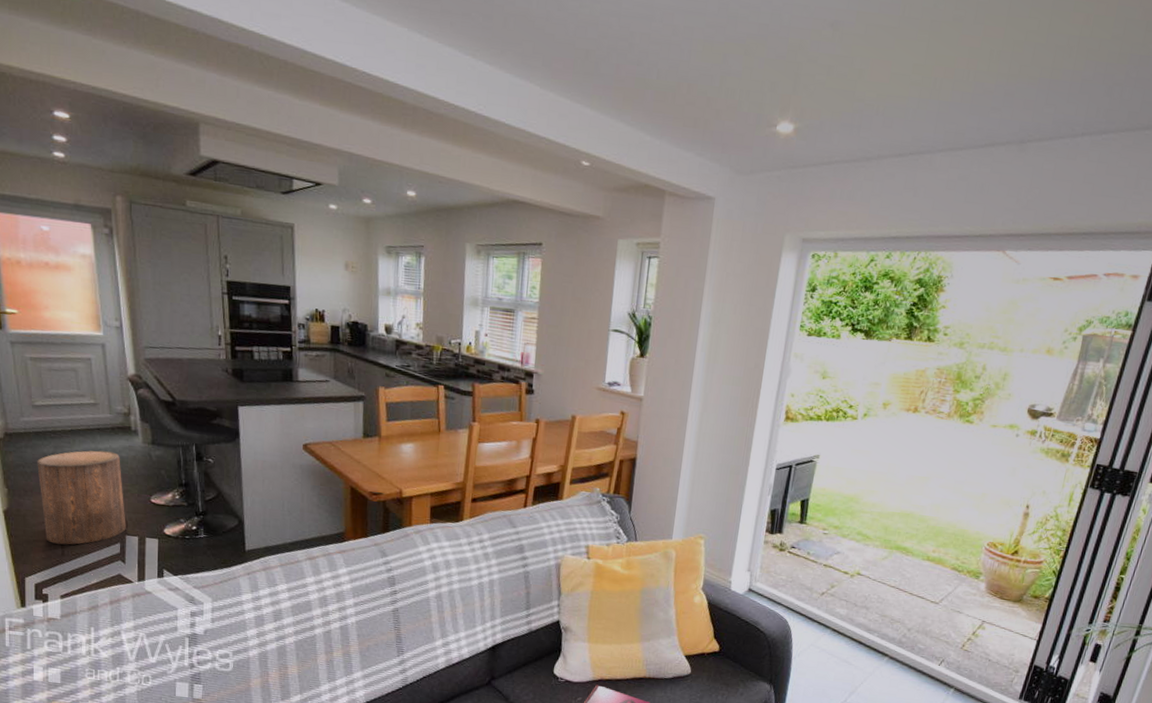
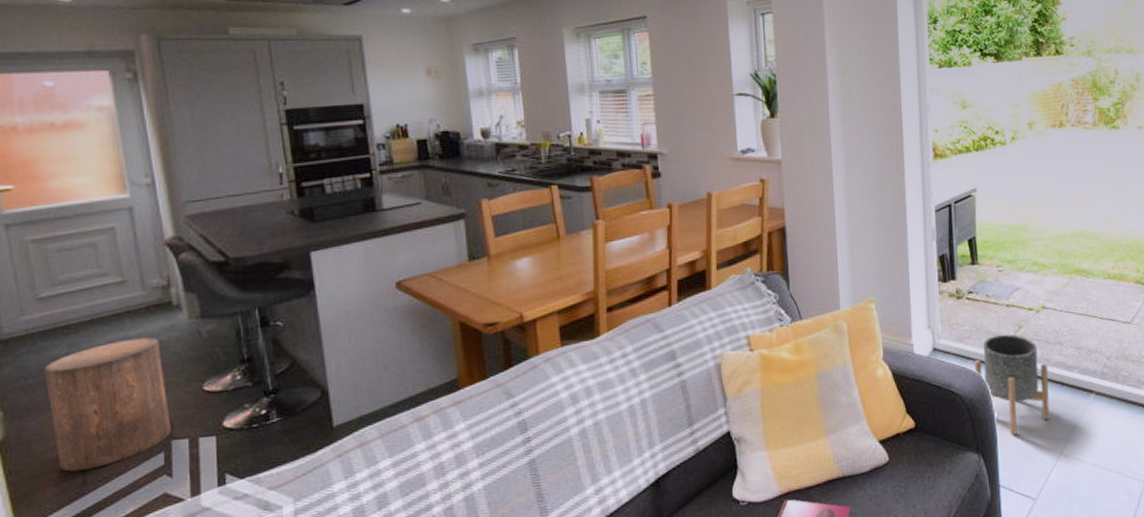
planter: none [781,589,851,676] -> present [974,334,1050,435]

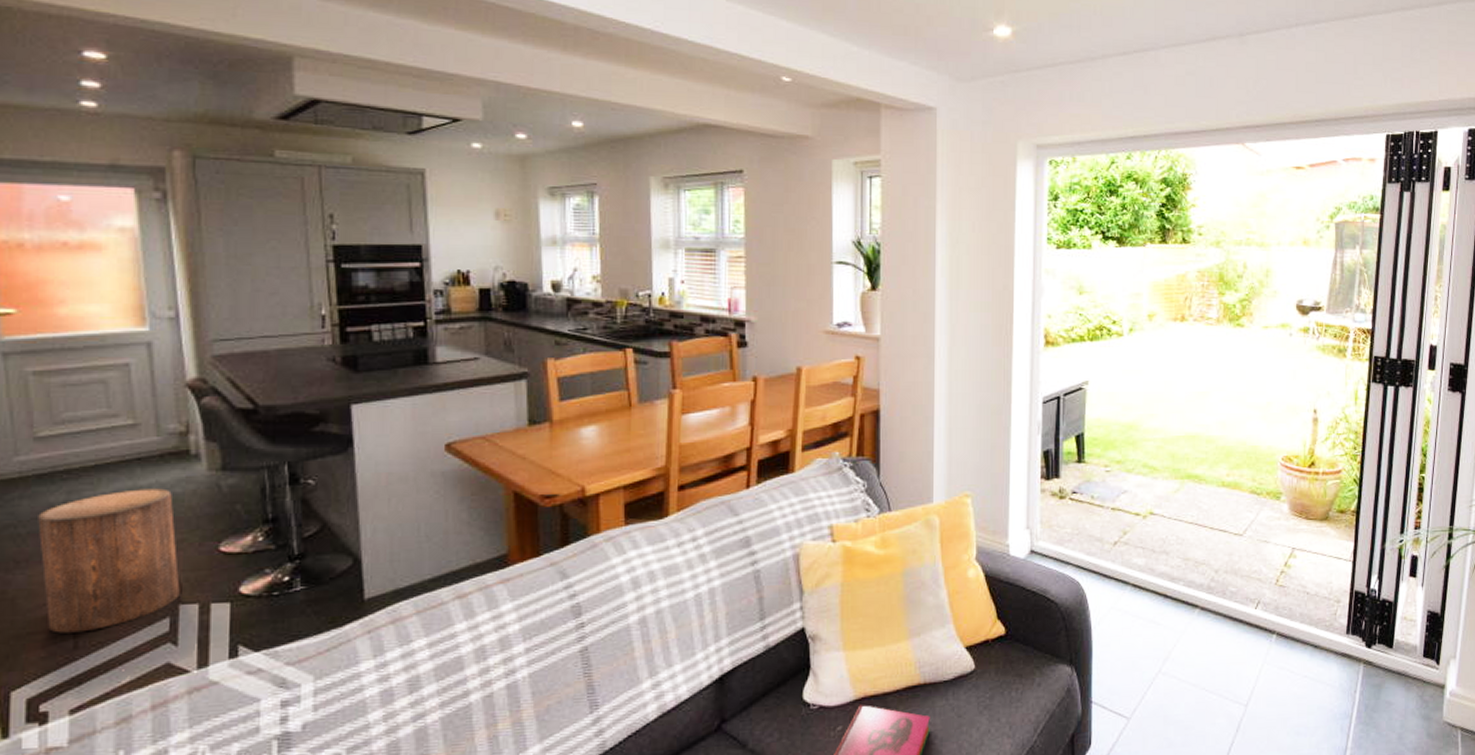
planter: present [974,334,1050,435] -> none [1073,539,1152,648]

